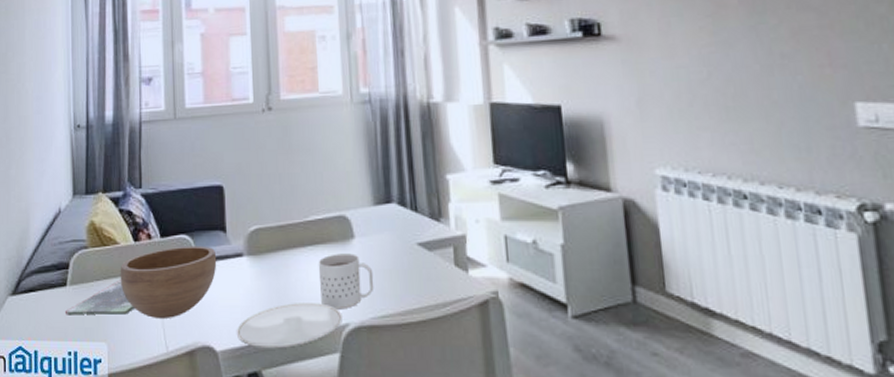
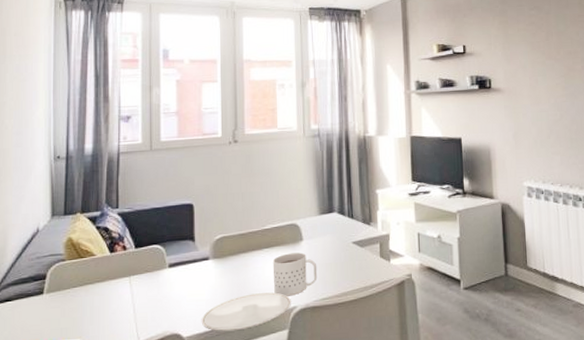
magazine: present [66,279,135,315] -> none [42,285,109,318]
bowl: present [120,245,217,320] -> none [96,253,186,316]

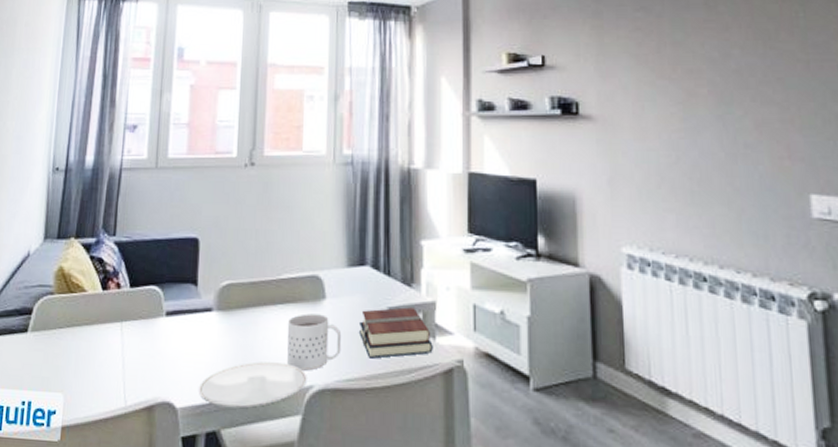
books: none [331,240,389,281] -> present [359,307,433,359]

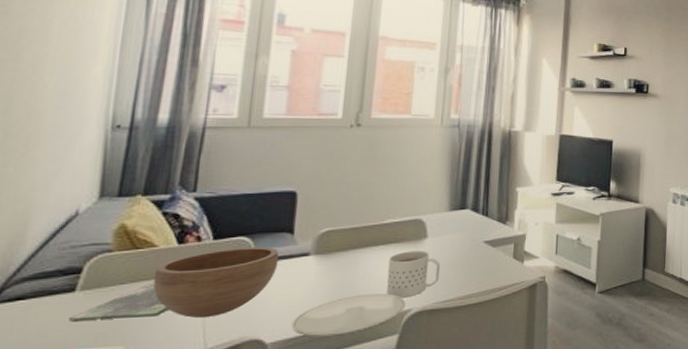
magazine: none [24,328,96,365] -> present [69,282,169,321]
bowl: none [83,297,186,372] -> present [153,247,279,319]
books: present [359,307,433,359] -> none [457,240,521,282]

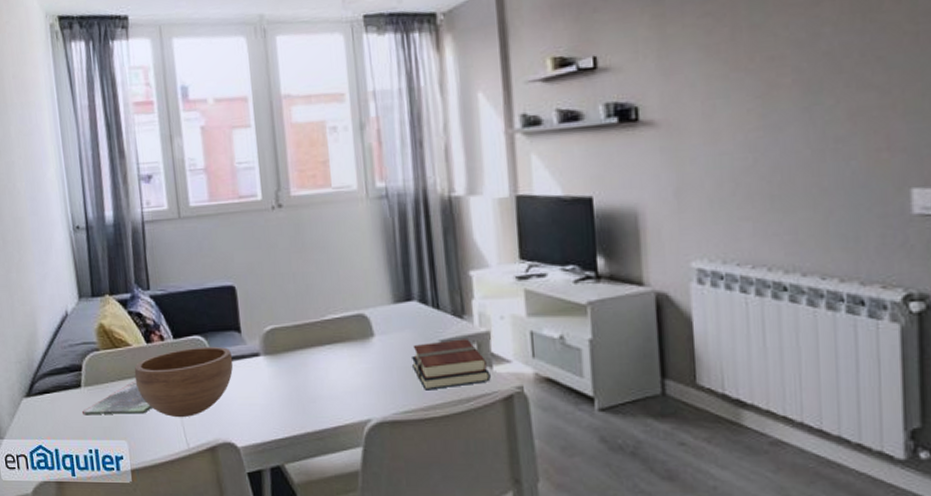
plate: present [291,293,406,337] -> none [256,400,364,444]
mug: present [387,251,441,298] -> none [337,351,396,406]
books: none [457,240,521,282] -> present [412,339,491,390]

